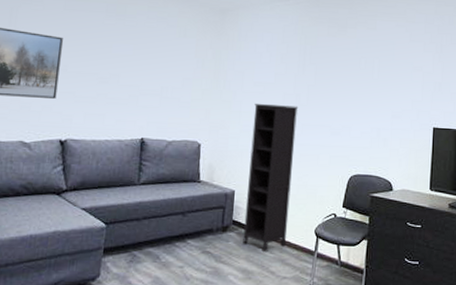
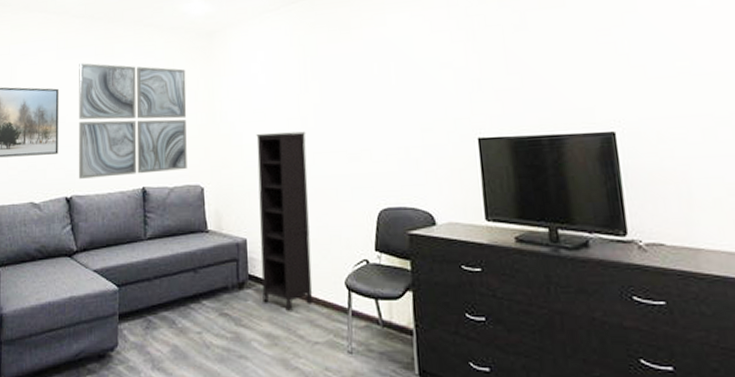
wall art: none [76,17,196,127] -> present [79,63,187,179]

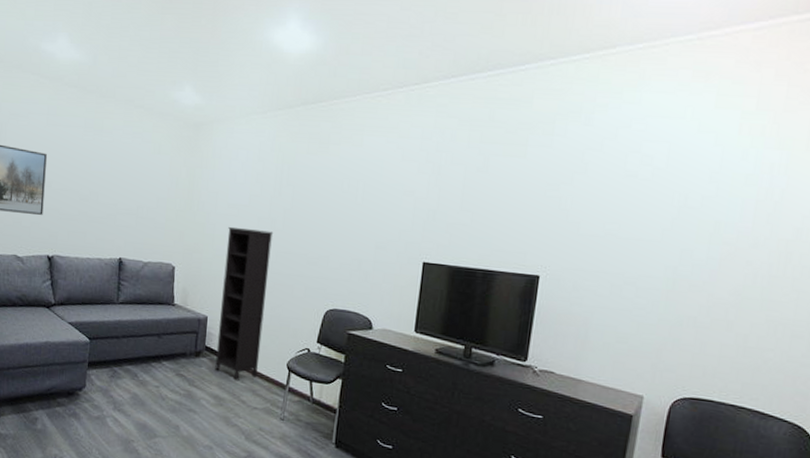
wall art: present [79,63,187,179] -> none [61,132,170,248]

